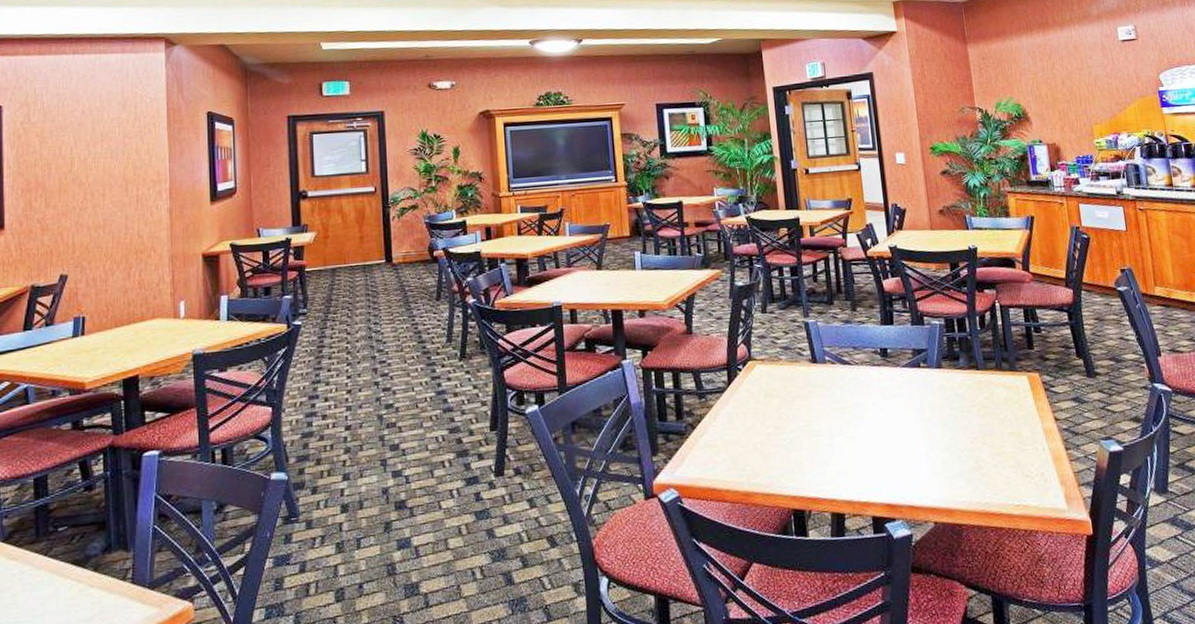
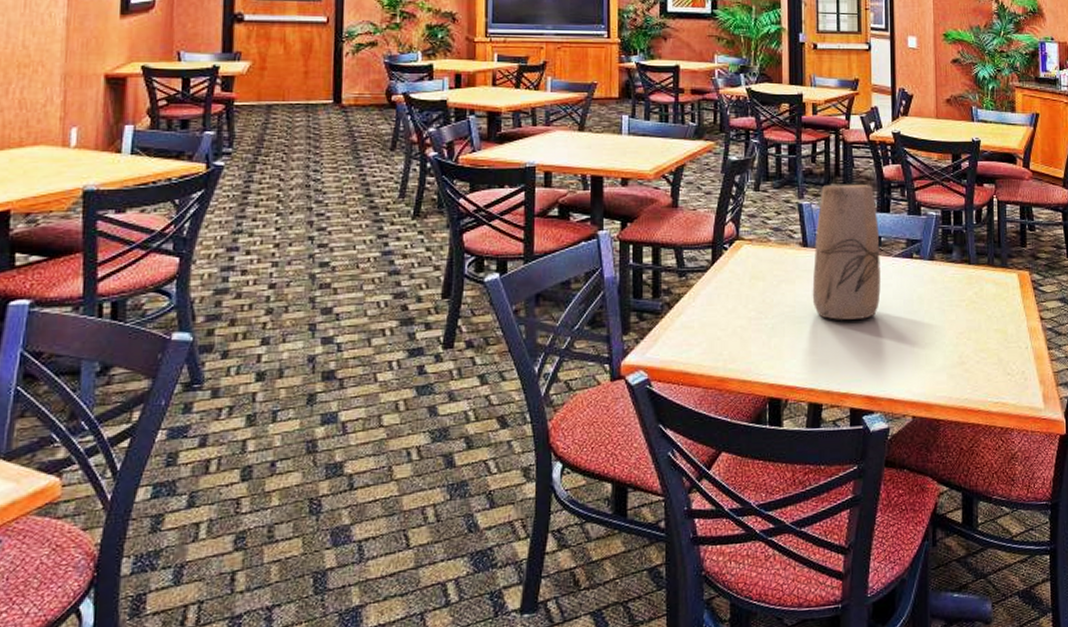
vase: none [823,299,892,432] -> present [812,184,881,320]

